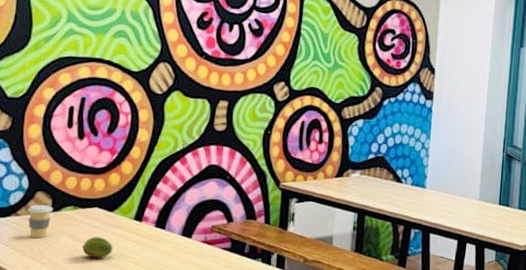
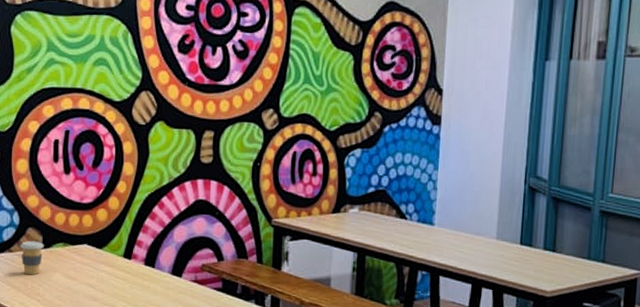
fruit: present [81,237,113,259] -> none [73,274,104,297]

